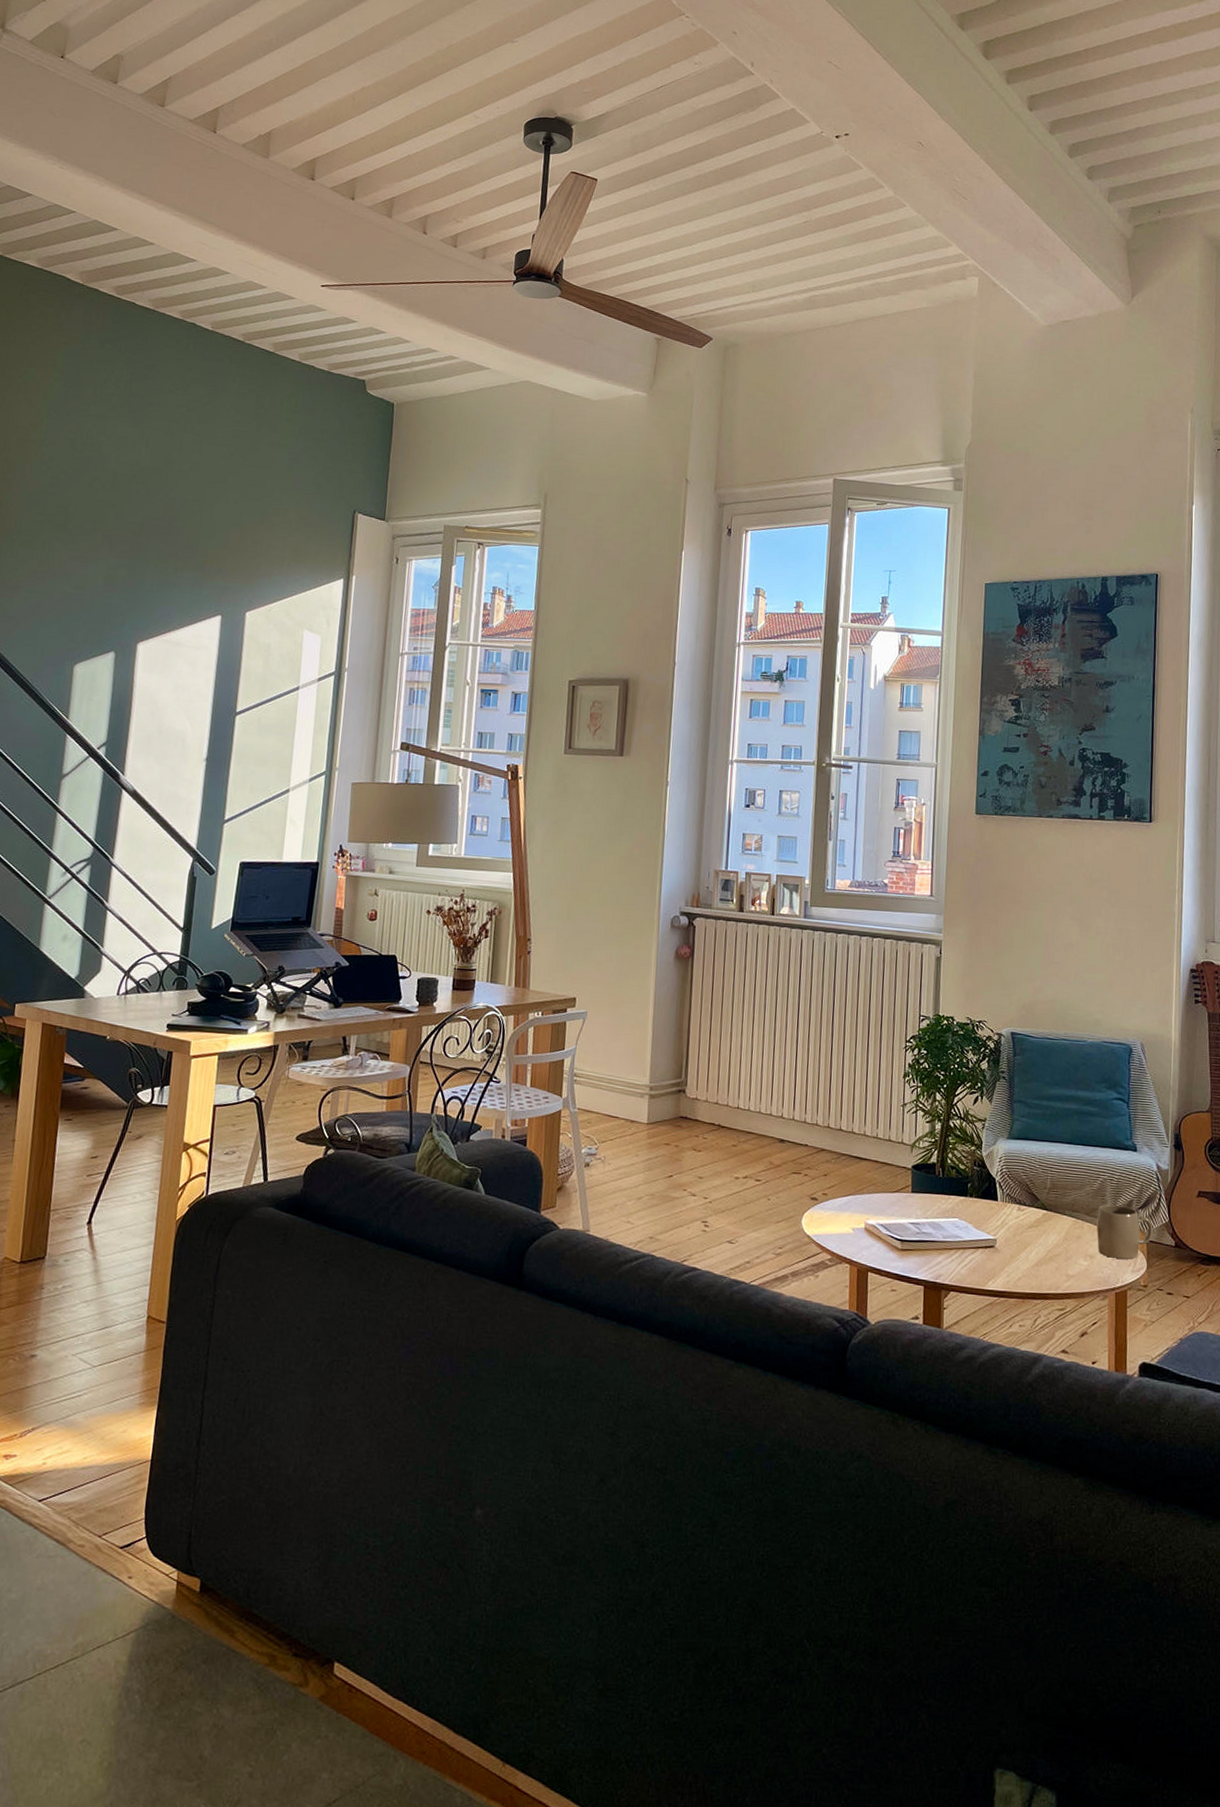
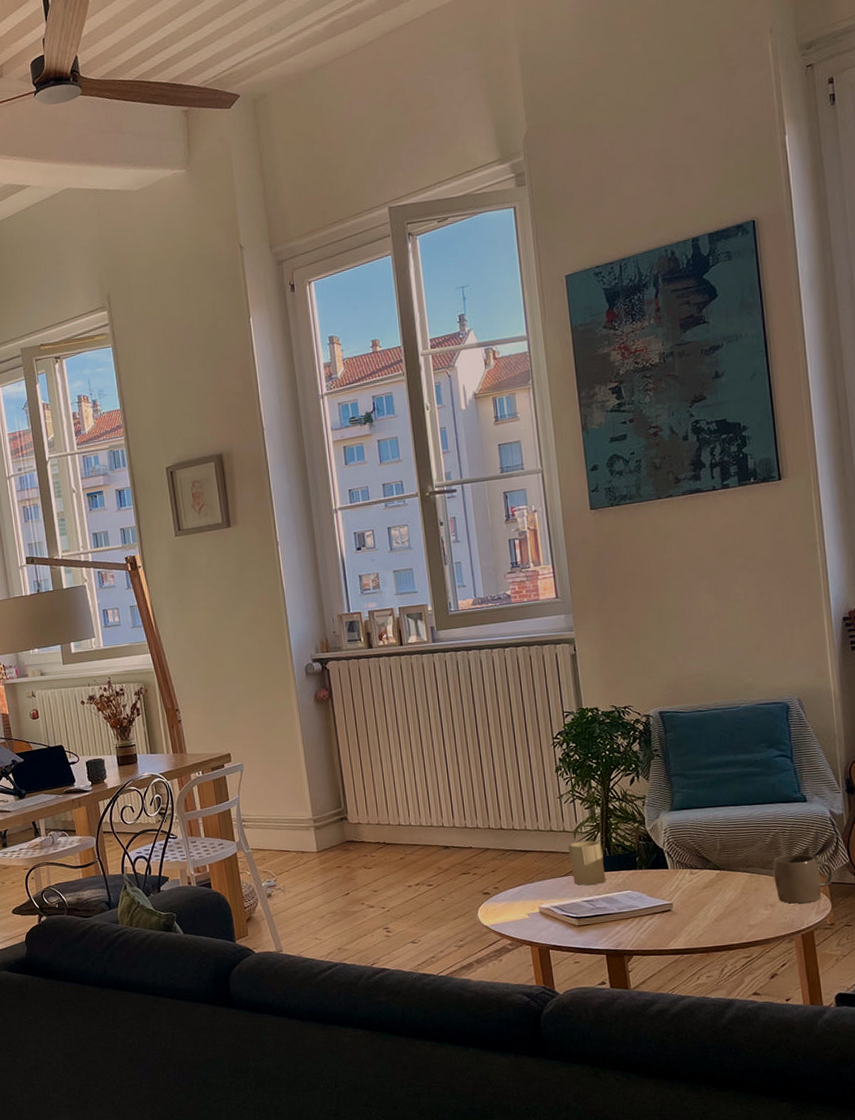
candle: none [903,1156,937,1207] -> present [568,840,606,885]

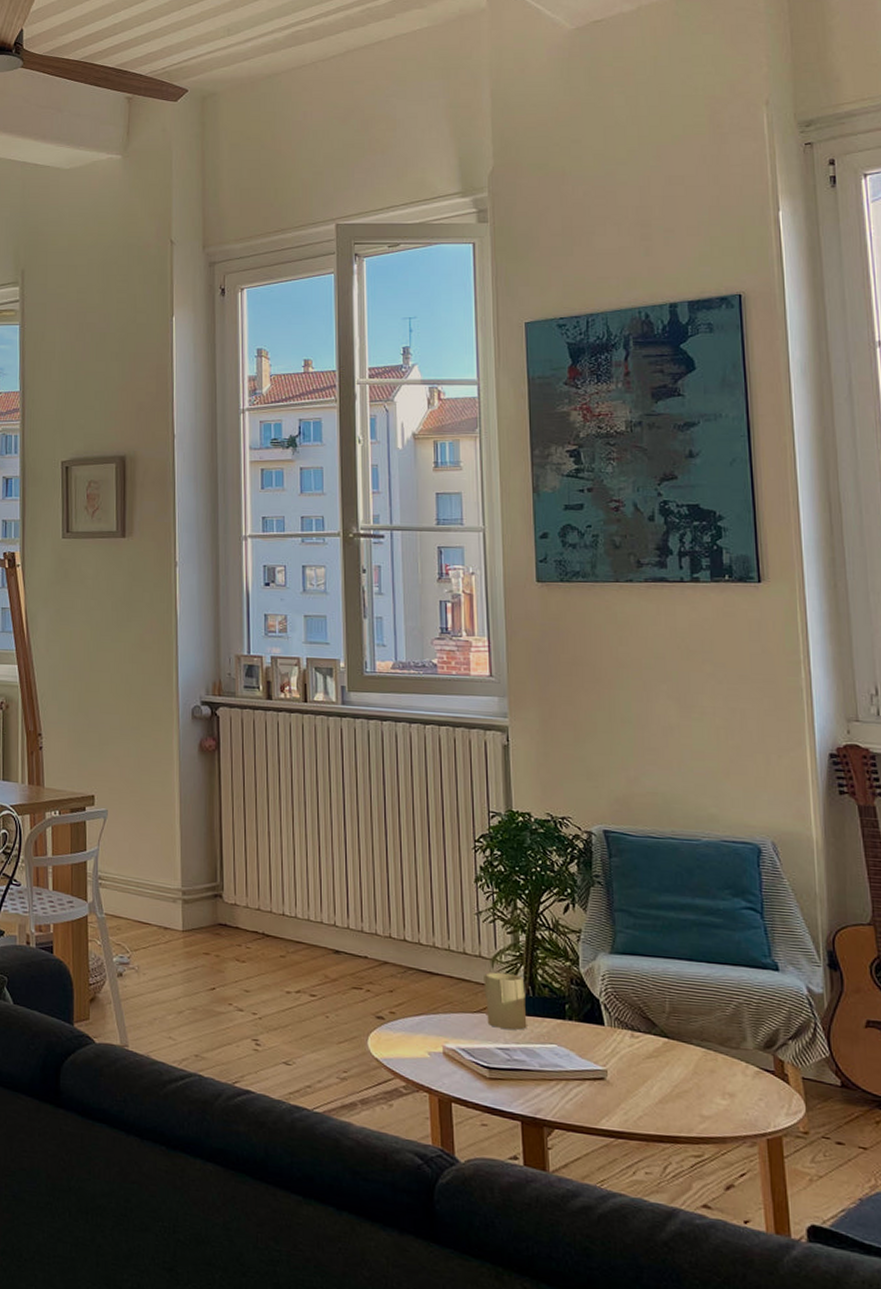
mug: present [773,854,834,904] -> none [734,1032,810,1100]

